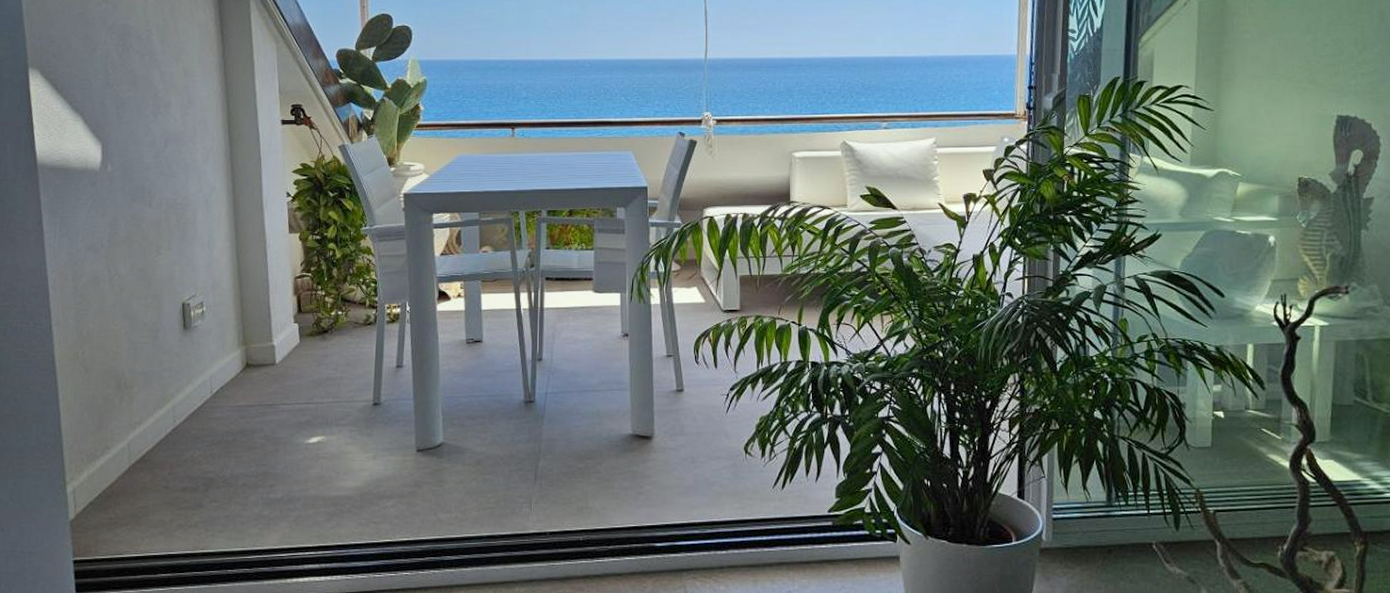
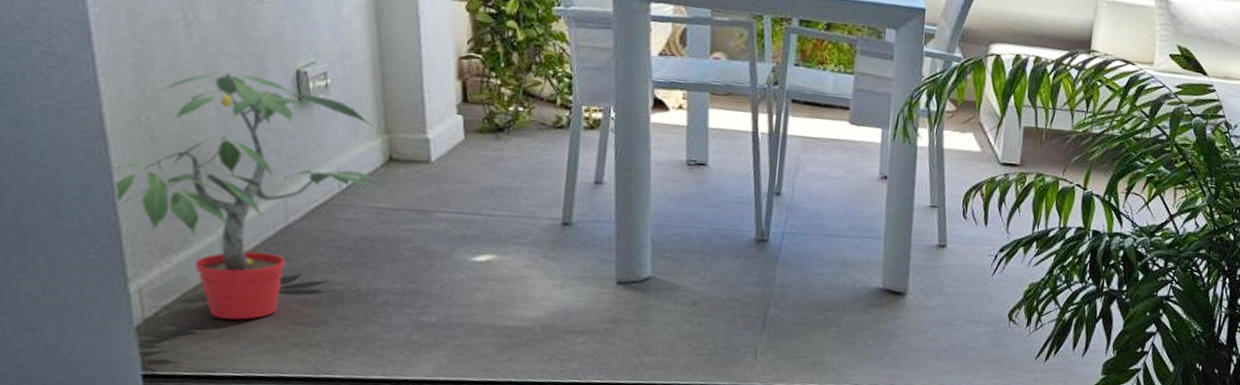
potted plant: none [58,312,242,509] -> present [111,73,383,320]

